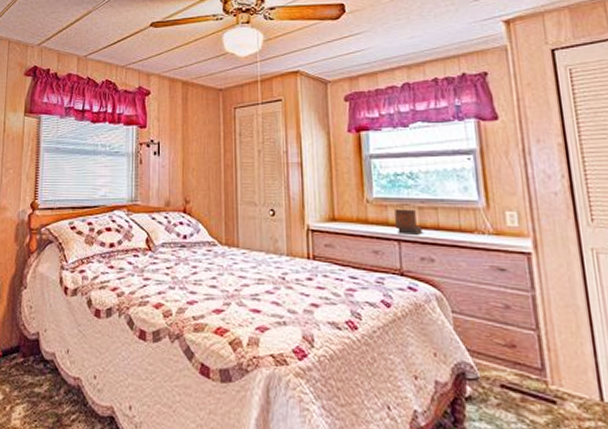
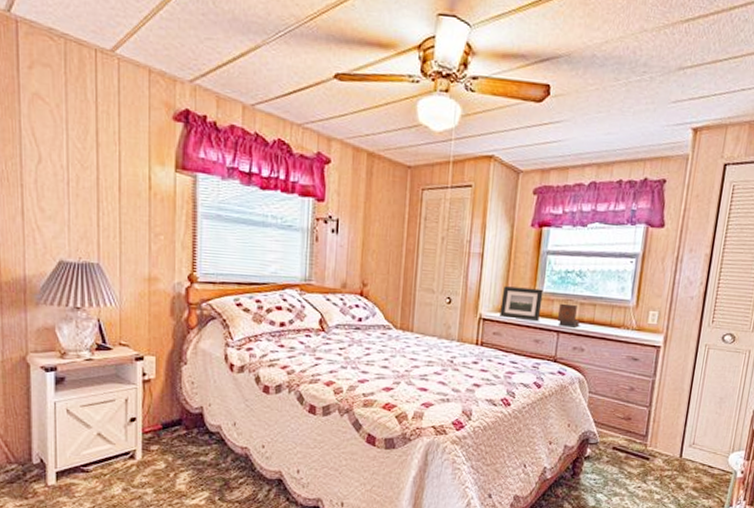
picture frame: none [328,194,375,231] -> present [499,286,544,322]

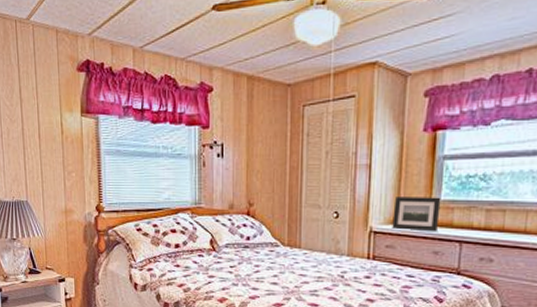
jewelry box: present [557,303,580,329] -> none [458,211,487,238]

